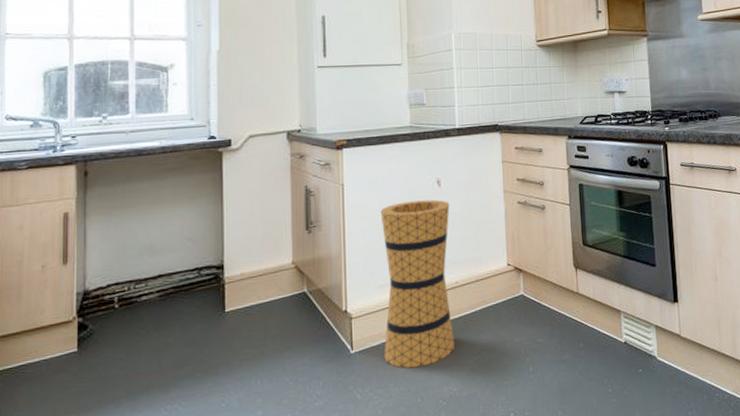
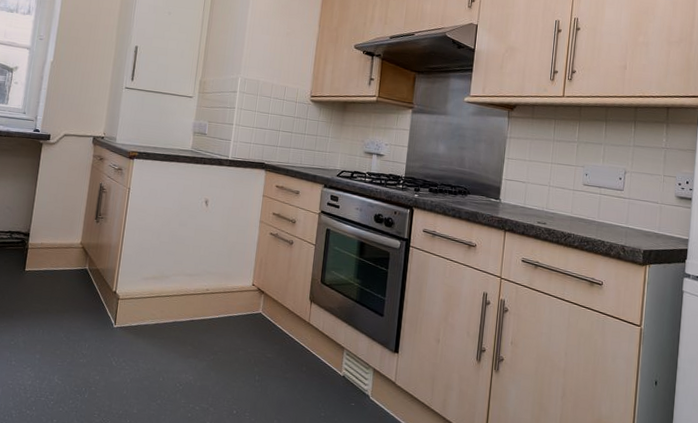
trash bin: present [380,199,455,368] -> none [139,212,213,353]

